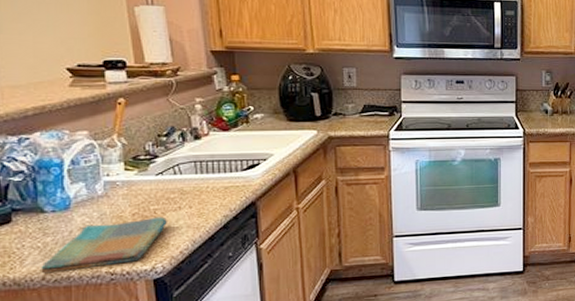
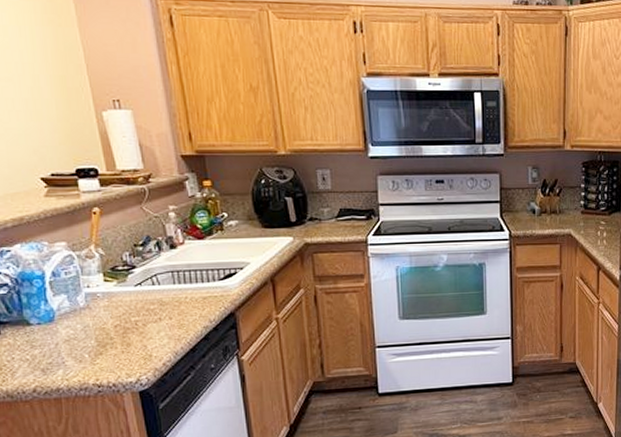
dish towel: present [41,216,167,274] -> none [31,328,149,386]

